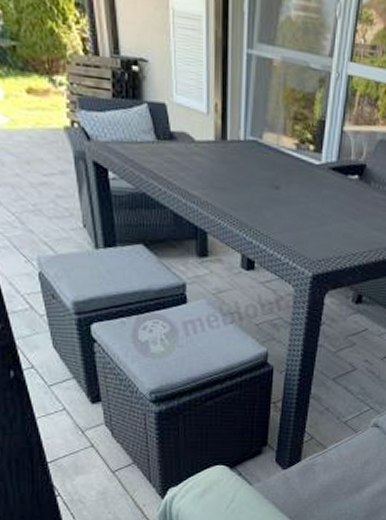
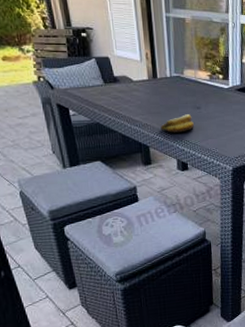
banana: none [224,194,268,219] -> present [160,114,194,133]

